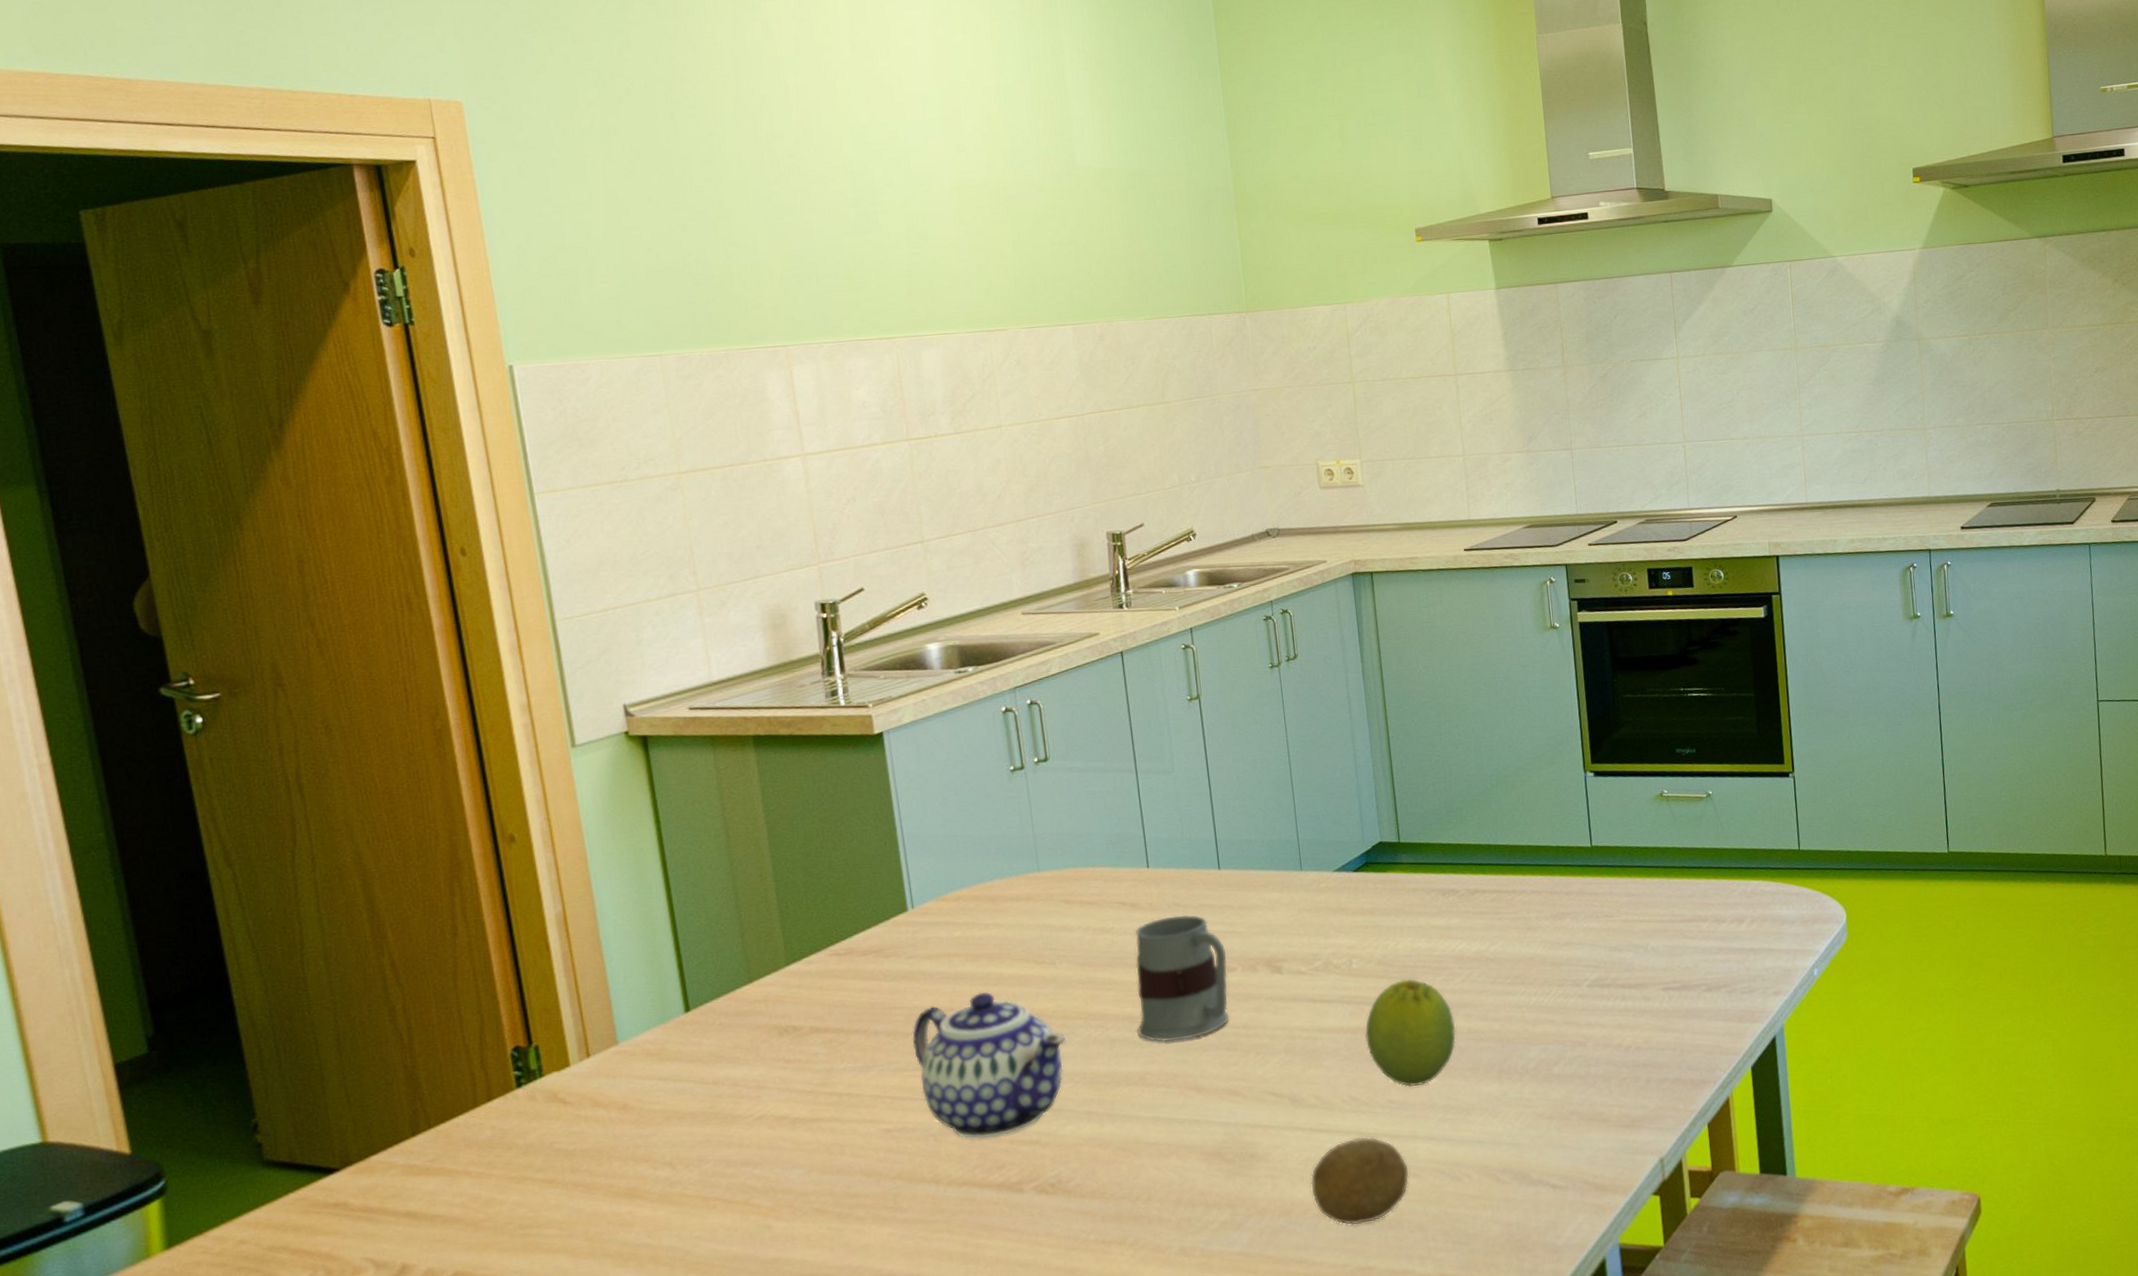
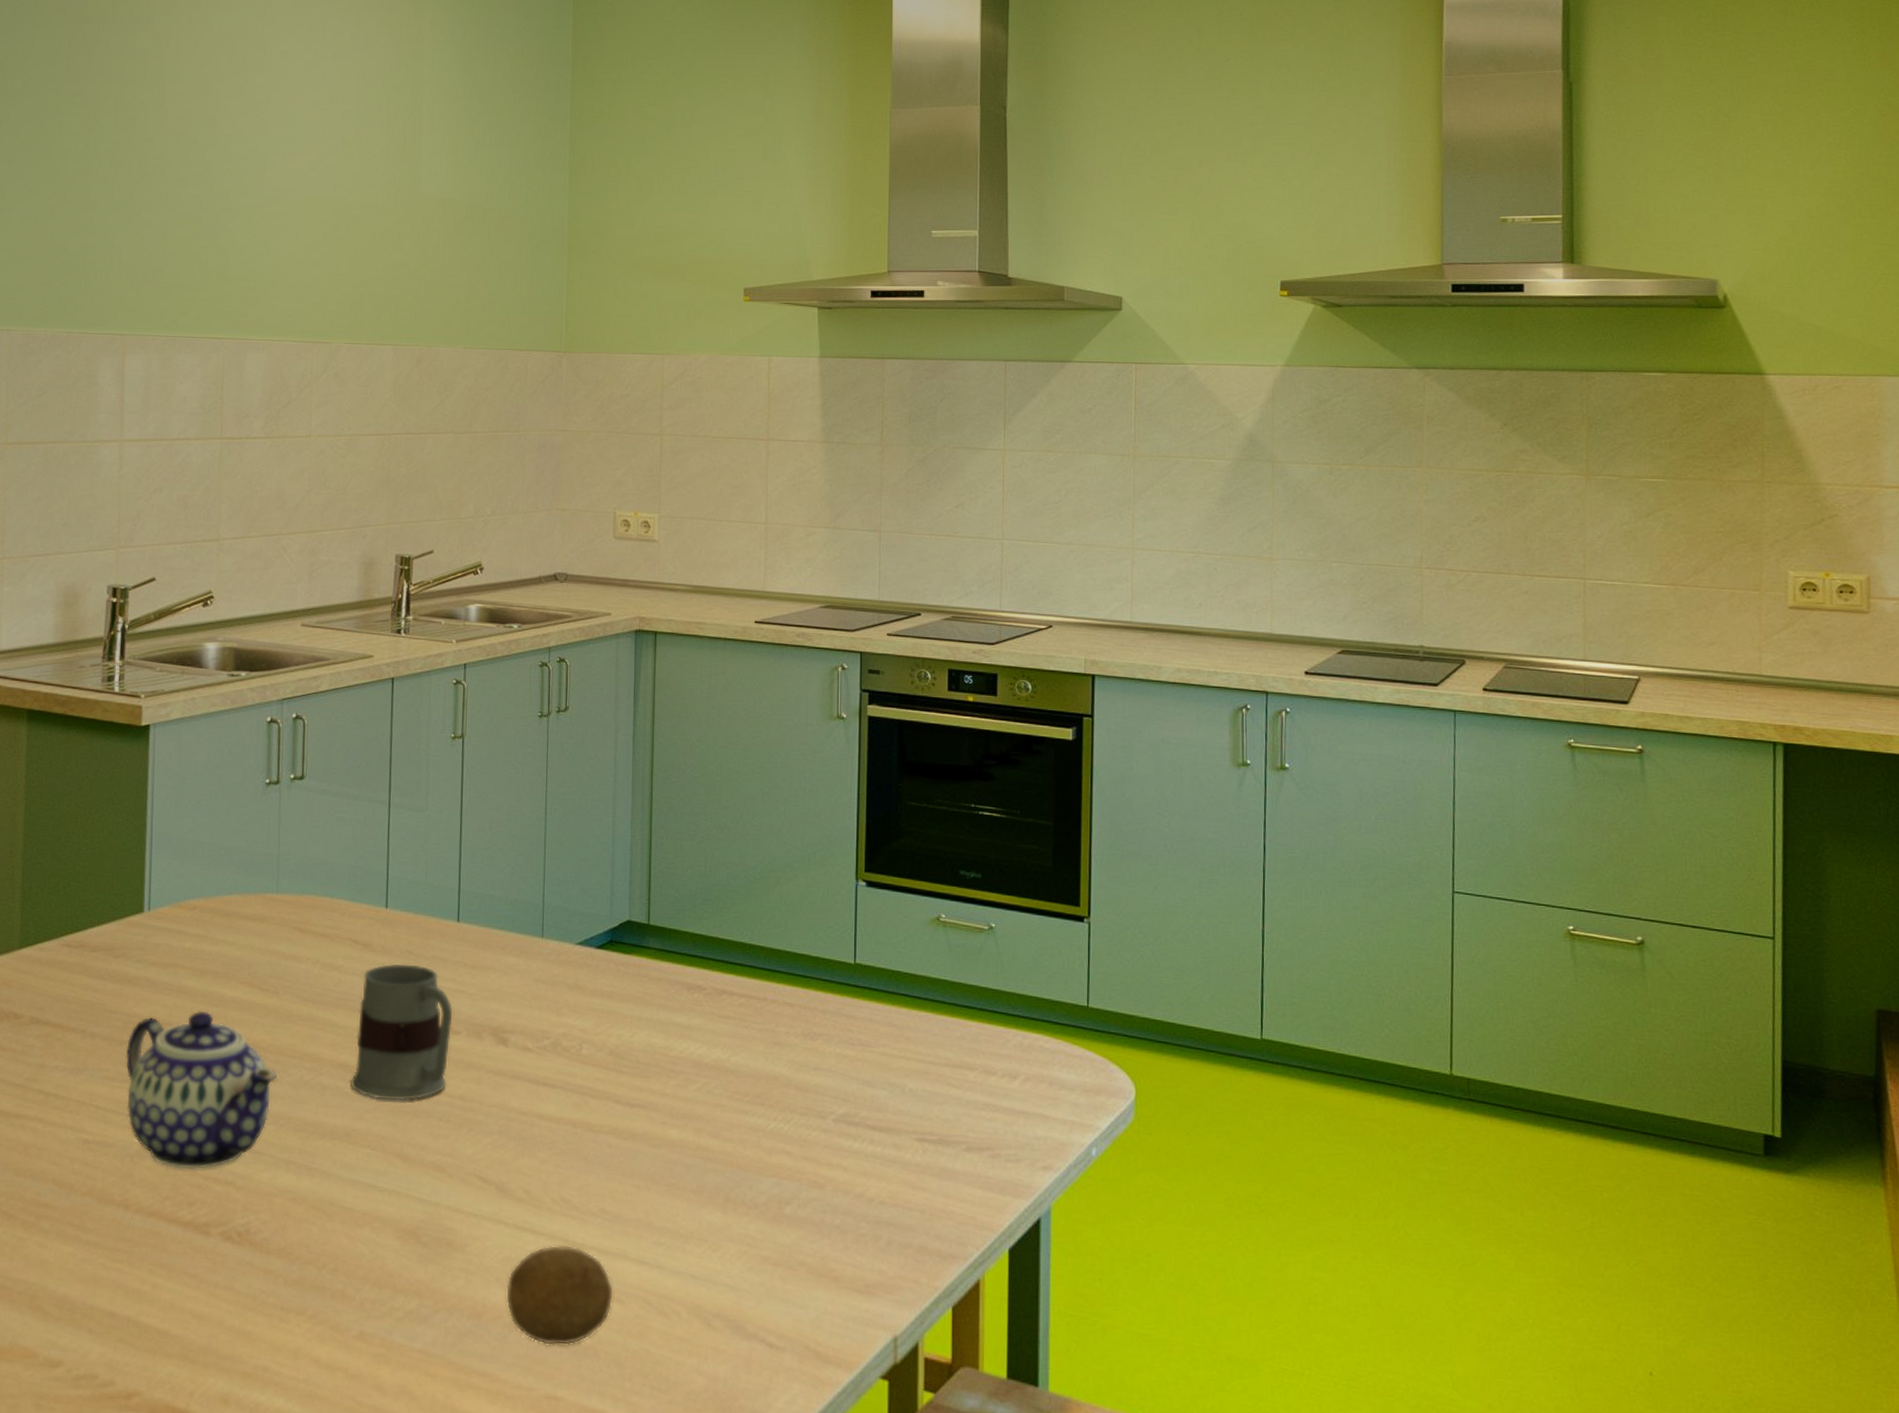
fruit: present [1365,978,1456,1087] -> none [586,1075,684,1199]

